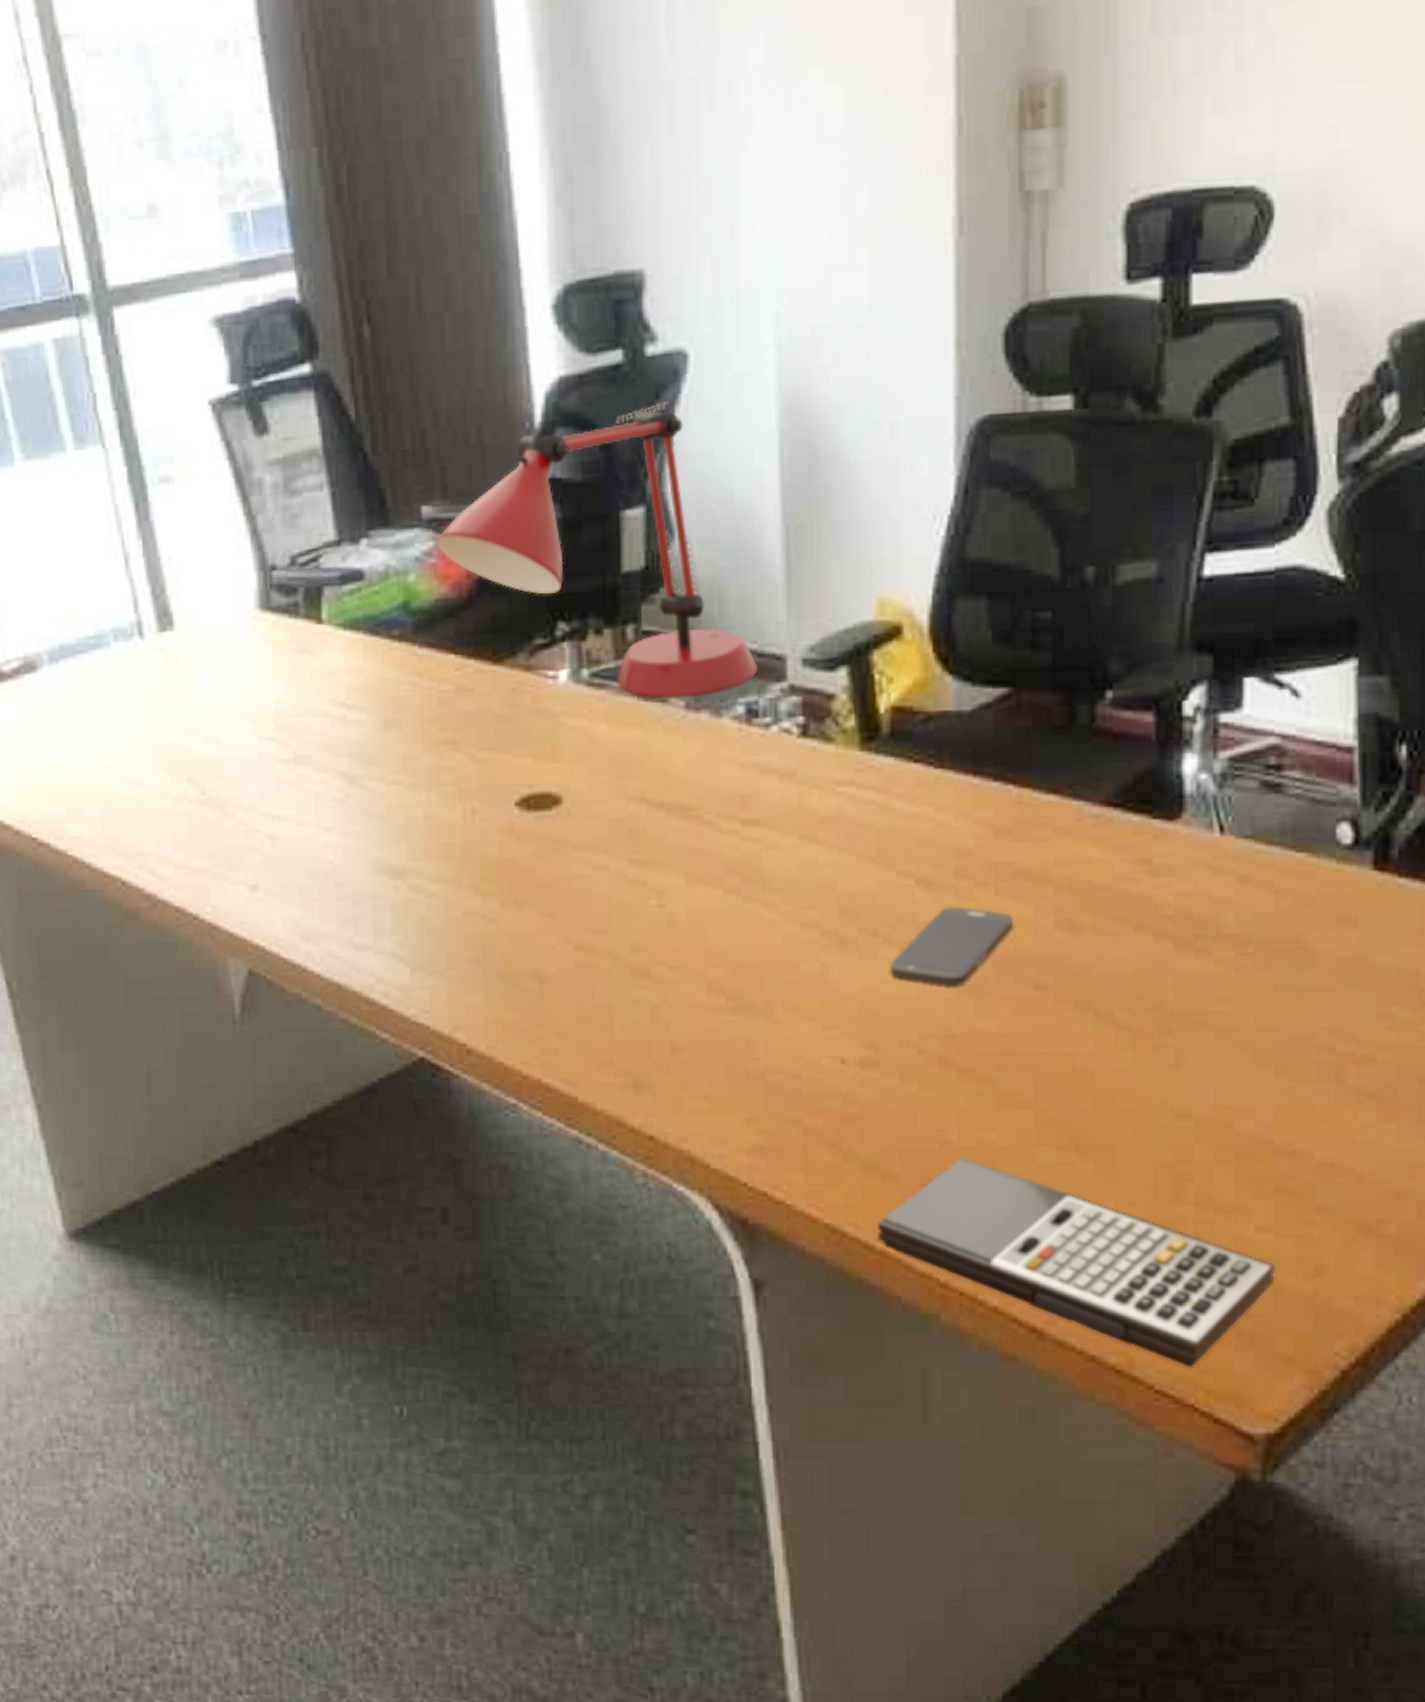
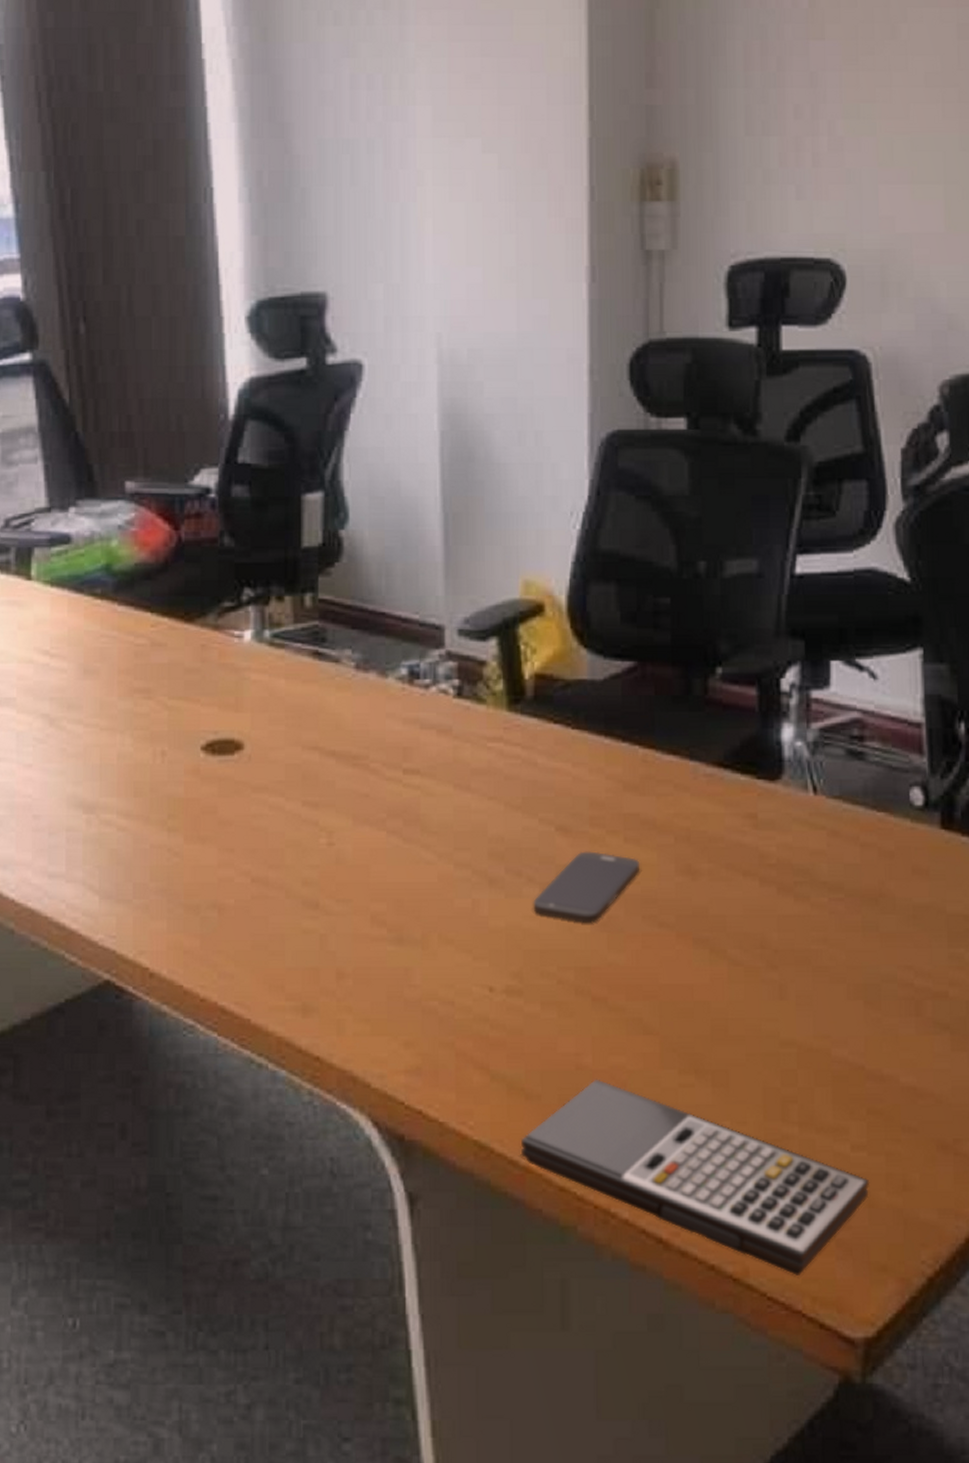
desk lamp: present [436,402,758,700] -> none [137,404,419,660]

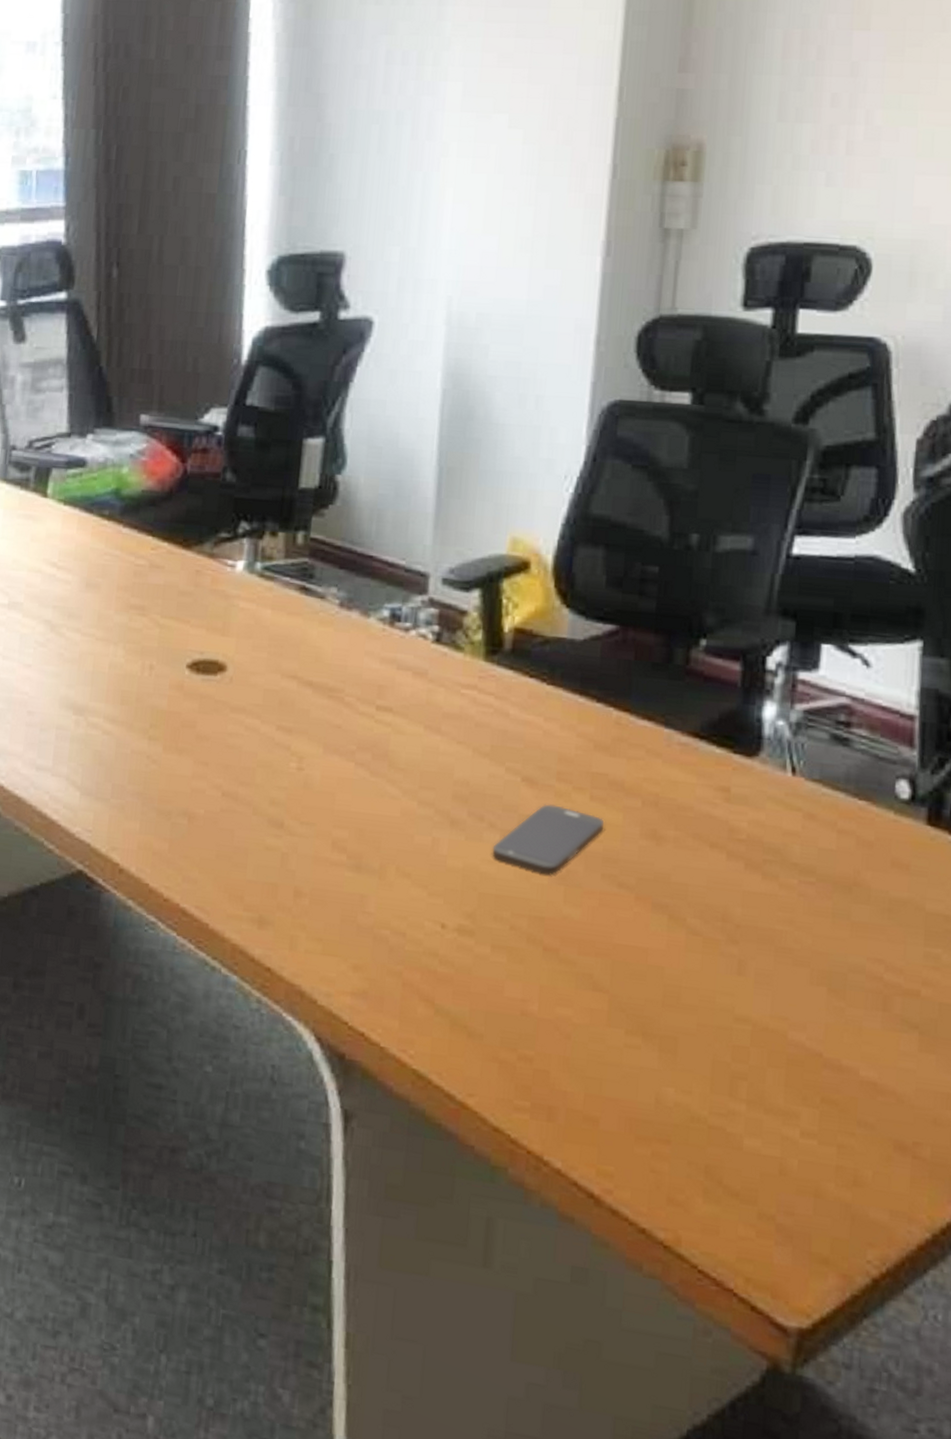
calculator: present [520,1079,870,1275] -> none [457,1027,818,1254]

